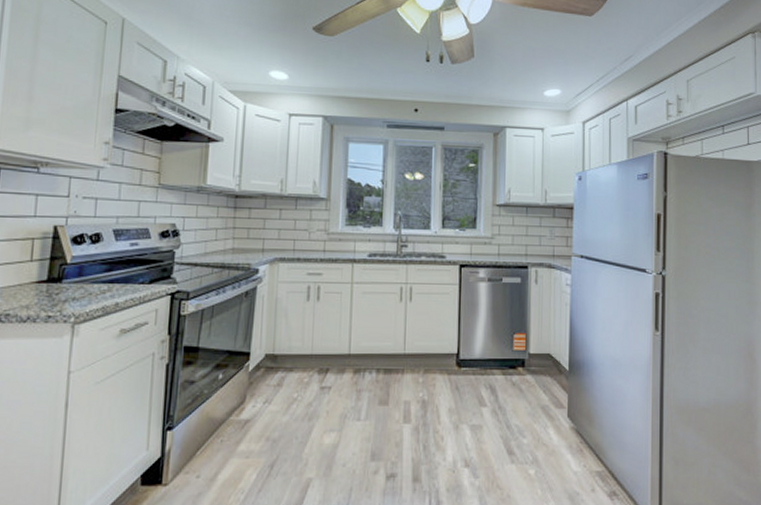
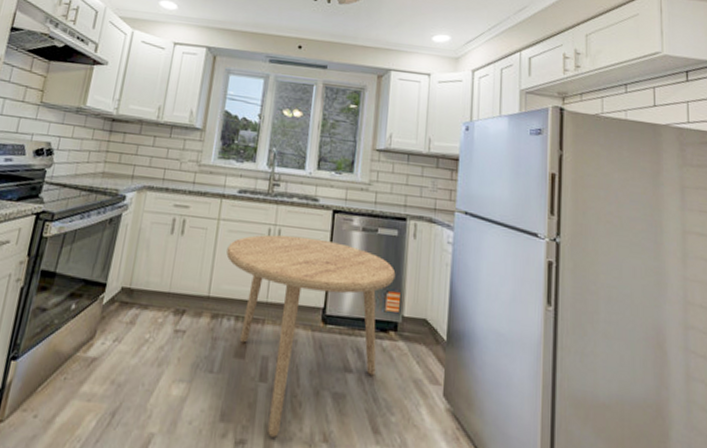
dining table: none [362,291,521,468] -> present [226,234,396,438]

